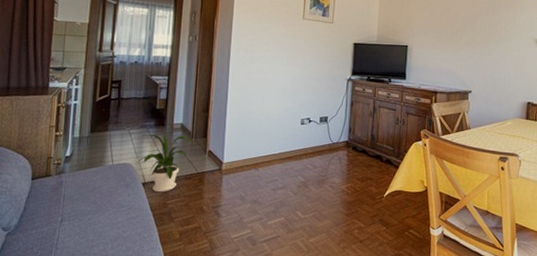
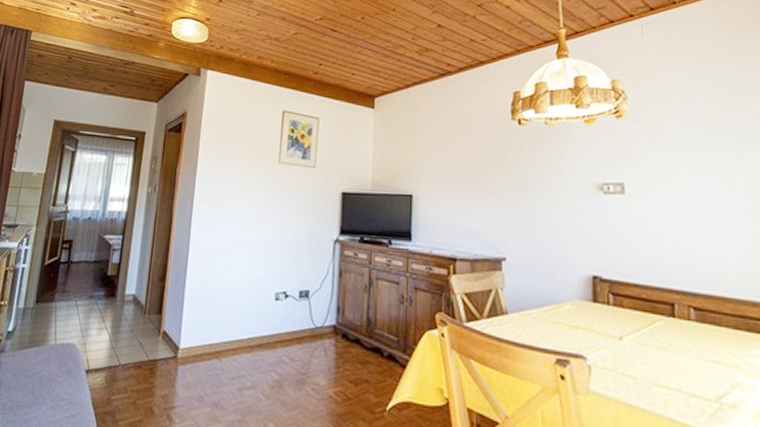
house plant: present [137,135,193,193] -> none [82,307,145,385]

